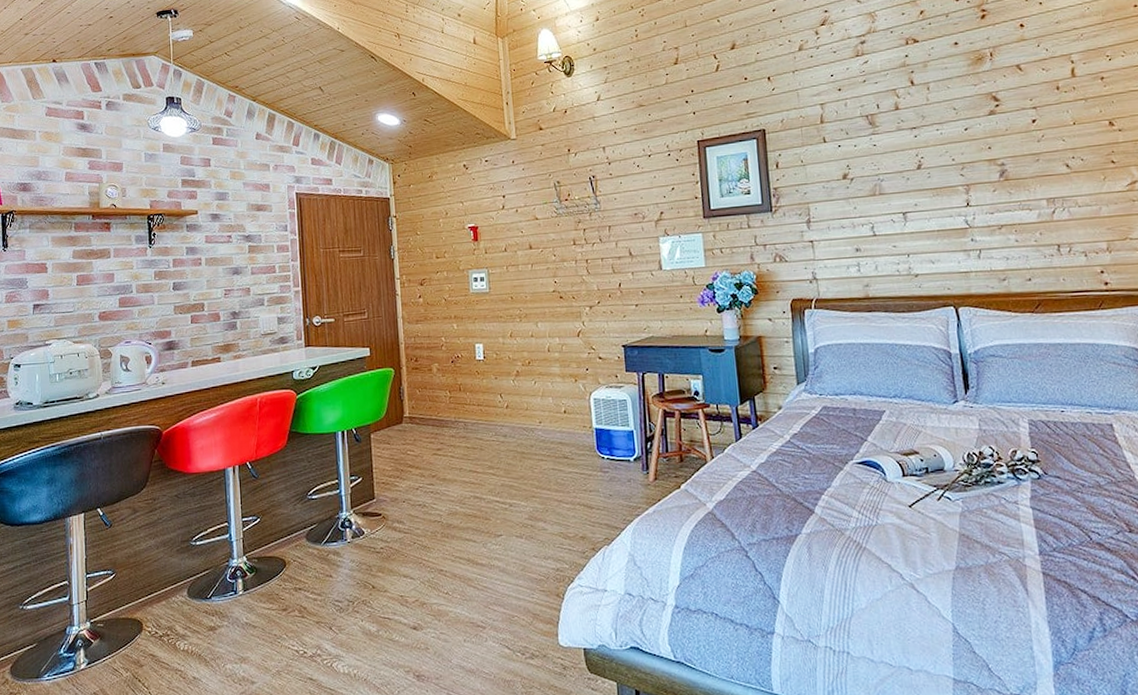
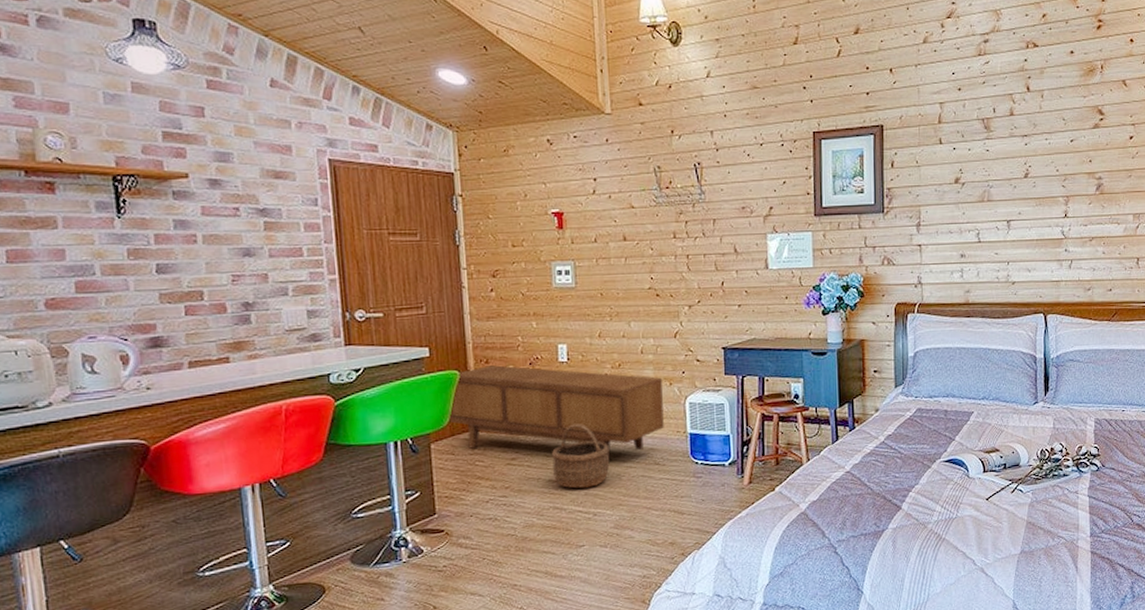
sideboard: none [385,363,571,452] -> present [448,365,664,460]
wicker basket: none [472,417,523,479] -> present [552,424,610,489]

